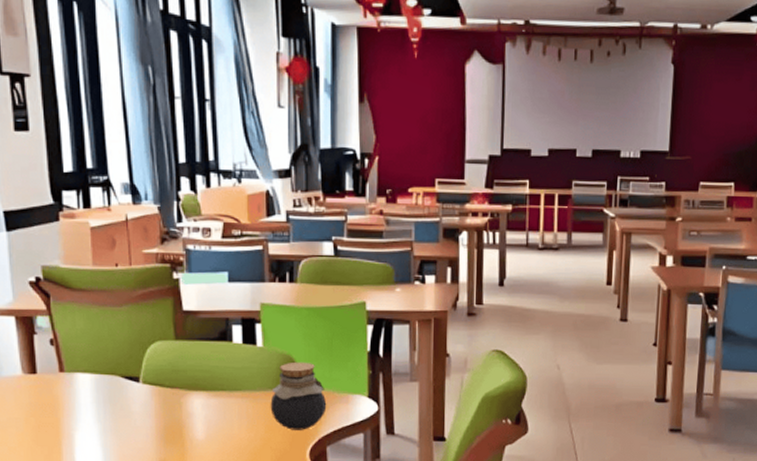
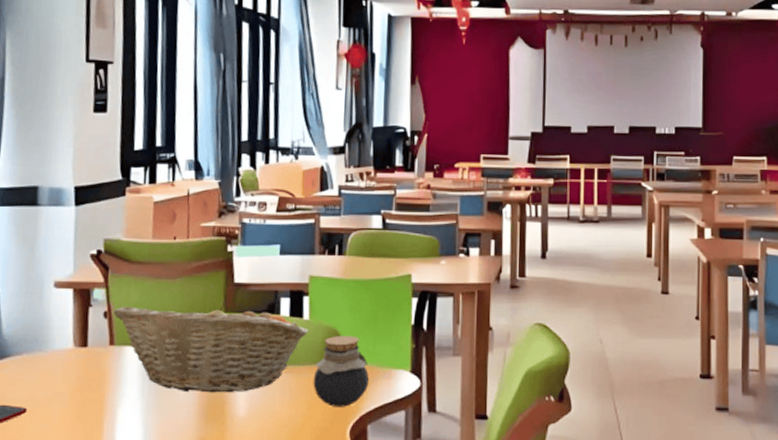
fruit basket: none [61,327,263,418] -> present [114,300,309,393]

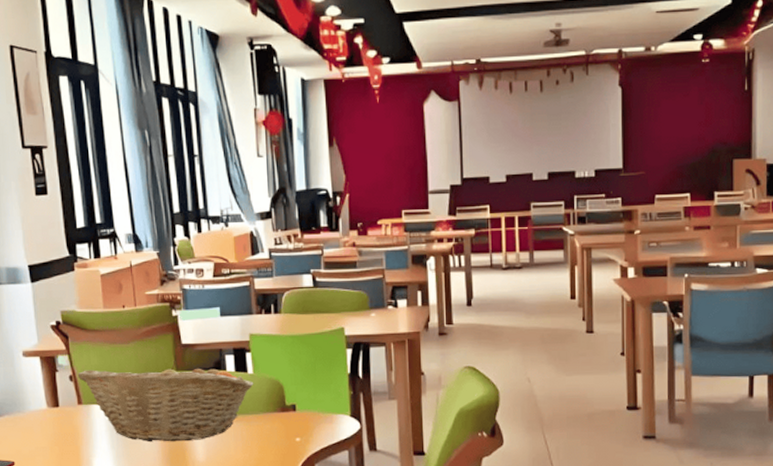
jar: present [313,335,370,407] -> none [262,386,313,450]

